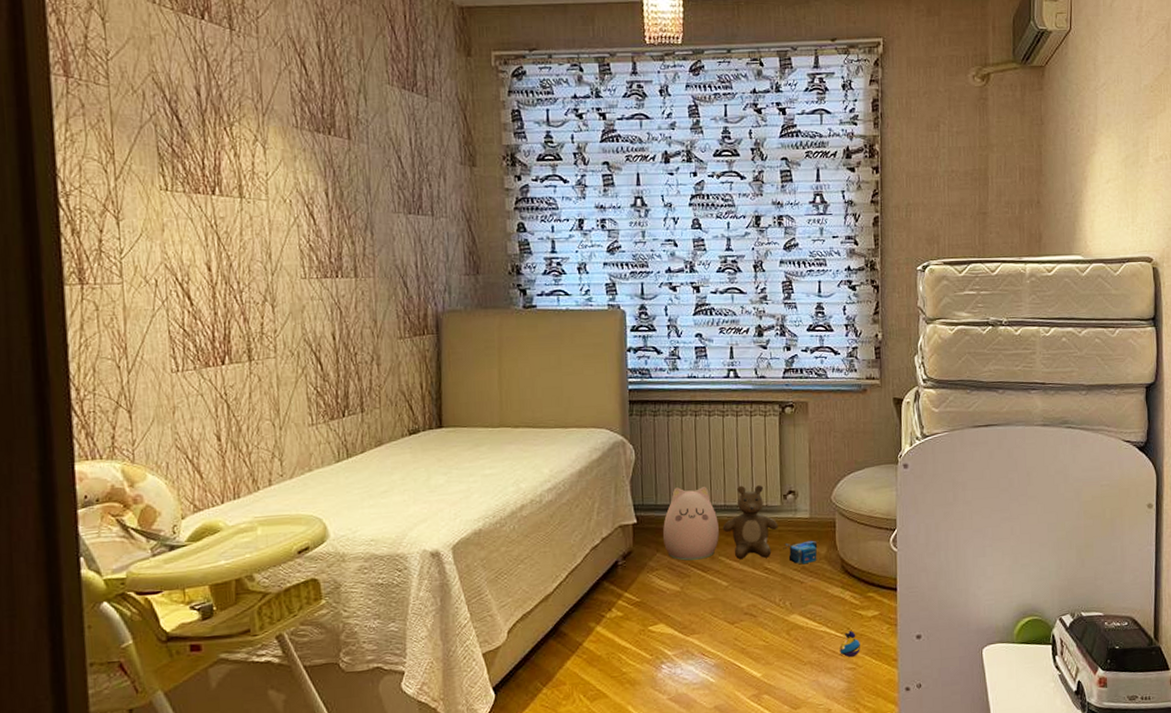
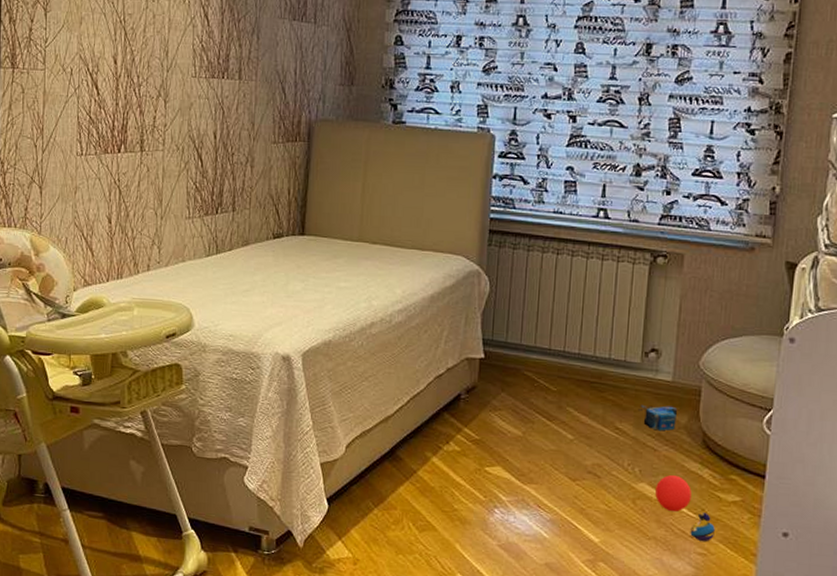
plush toy: present [662,487,719,561] -> none [509,327,570,407]
teddy bear: present [722,485,778,559] -> none [574,335,636,417]
ball: none [806,601,837,636] -> present [655,474,692,512]

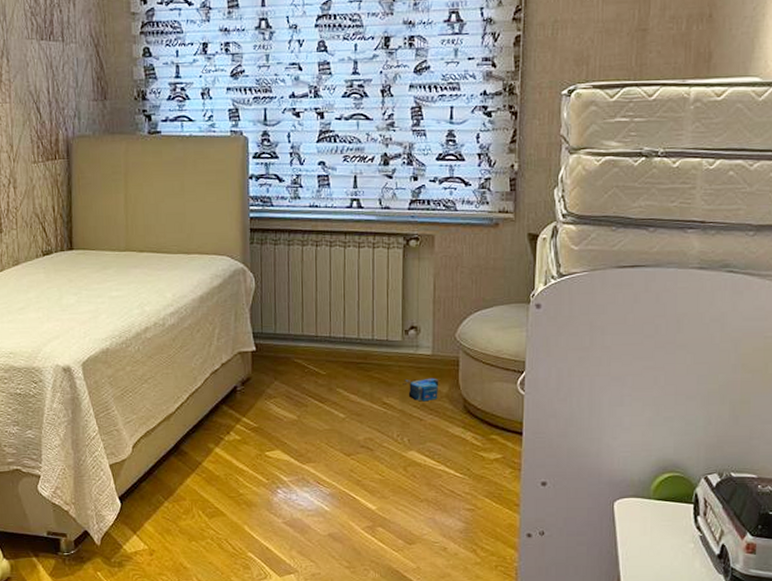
ball: present [655,474,692,512] -> none [424,440,457,475]
duck toy: present [690,512,715,542] -> none [458,472,480,499]

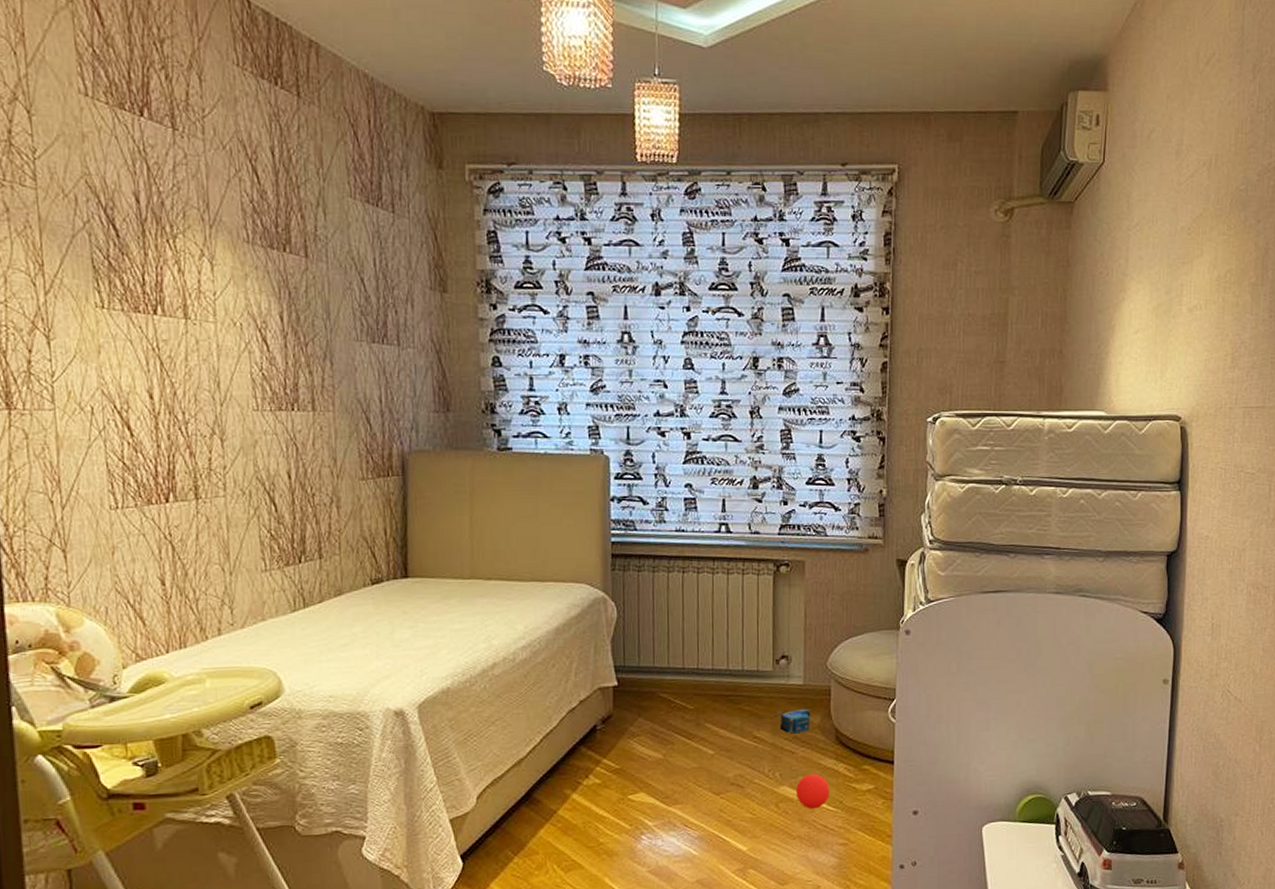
ball: none [424,440,457,475] -> present [796,773,829,809]

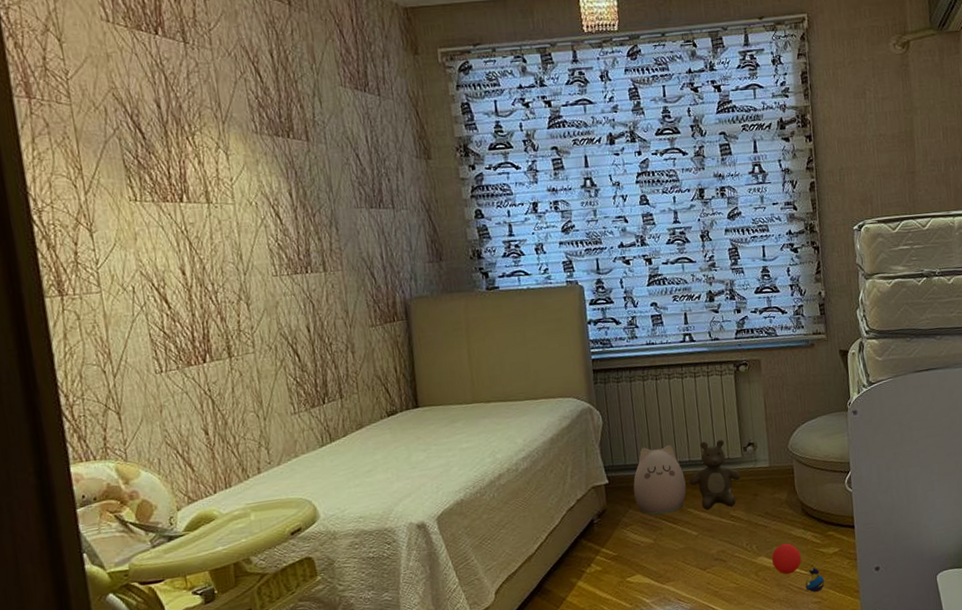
plush toy: none [645,649,706,727] -> present [633,445,687,515]
teddy bear: none [710,648,769,726] -> present [689,440,741,510]
toy box: present [774,708,811,734] -> none [746,487,779,510]
duck toy: none [831,804,853,833] -> present [805,567,825,592]

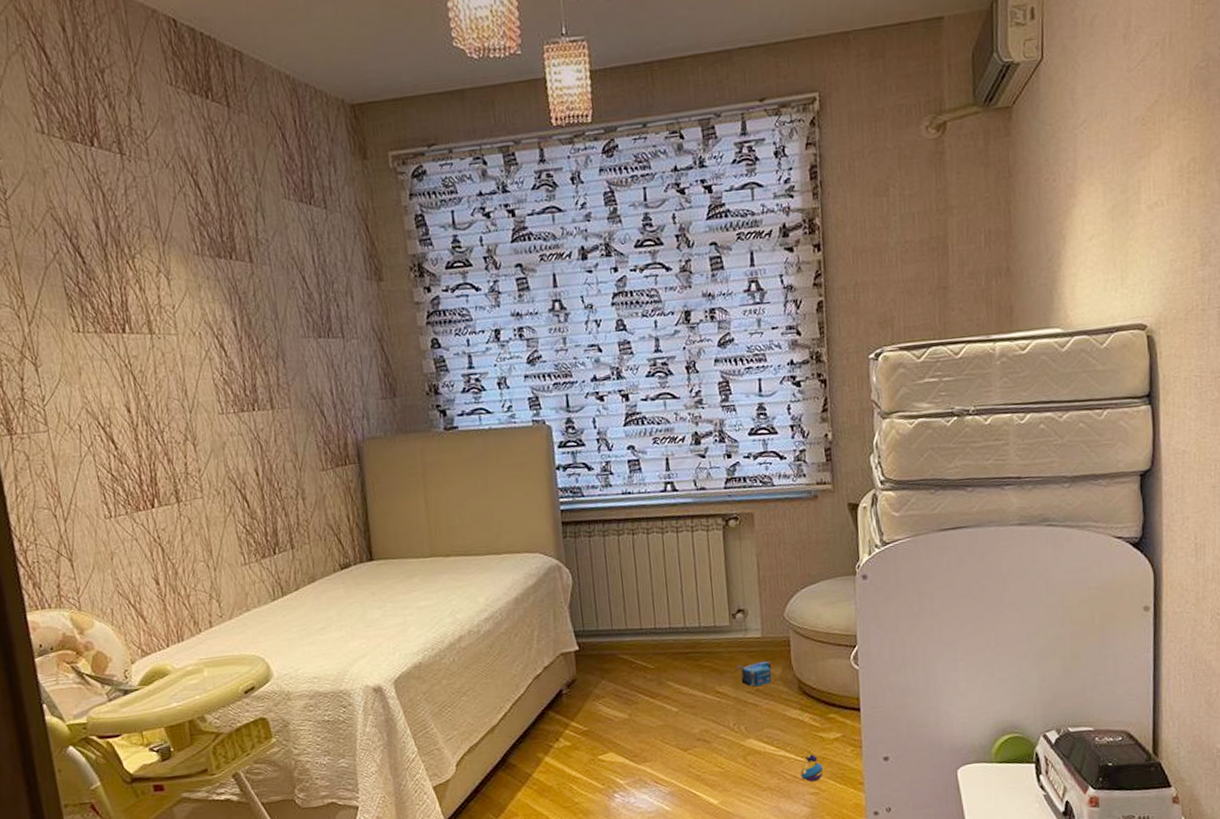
plush toy: present [633,445,687,515] -> none [606,609,666,687]
teddy bear: present [689,440,741,510] -> none [669,605,728,683]
toy box: none [746,487,779,510] -> present [734,661,772,687]
ball: present [772,543,801,575] -> none [763,725,797,760]

